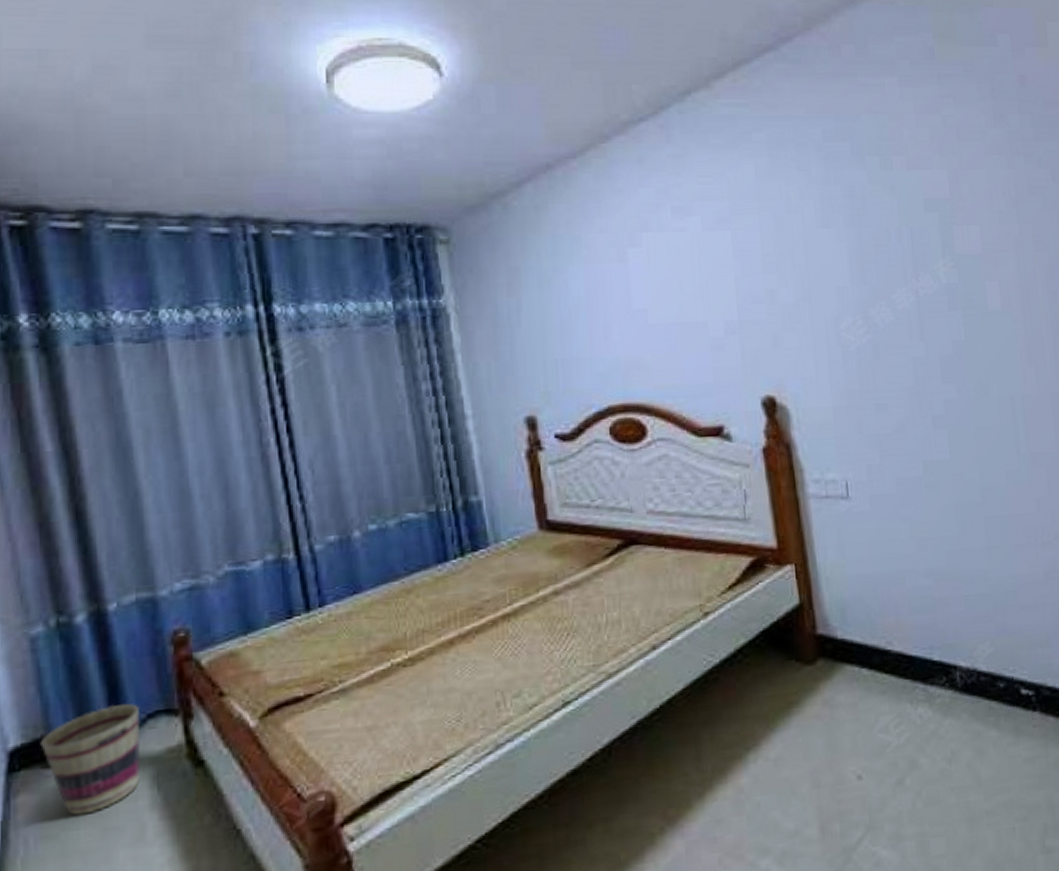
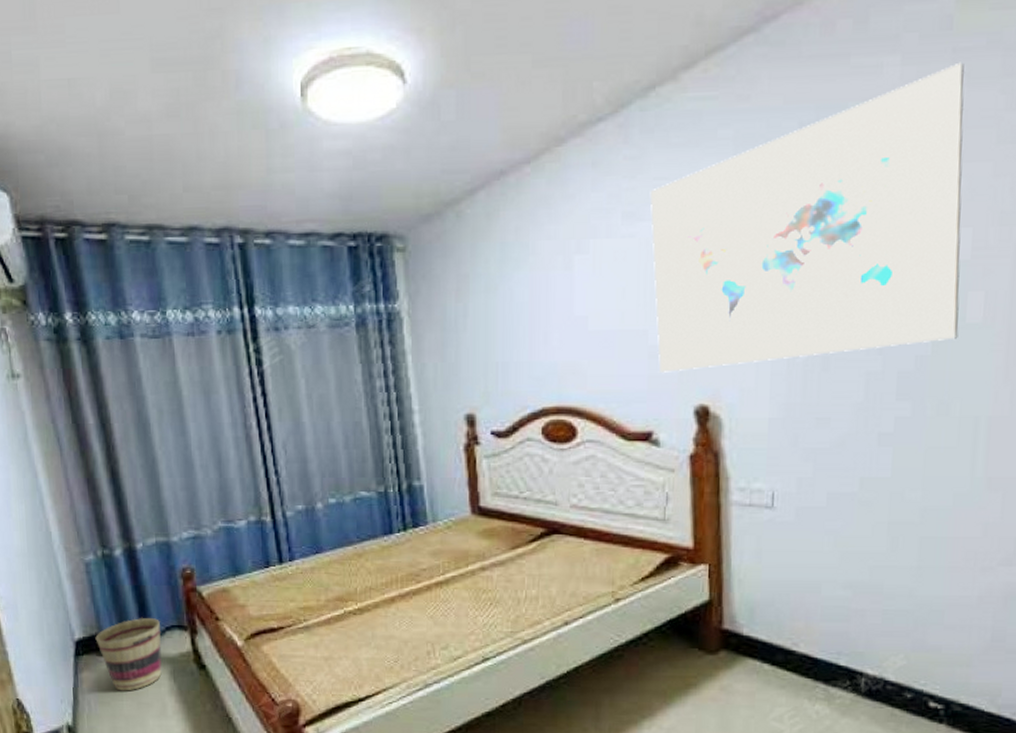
wall art: none [695,86,984,365] -> present [649,62,964,373]

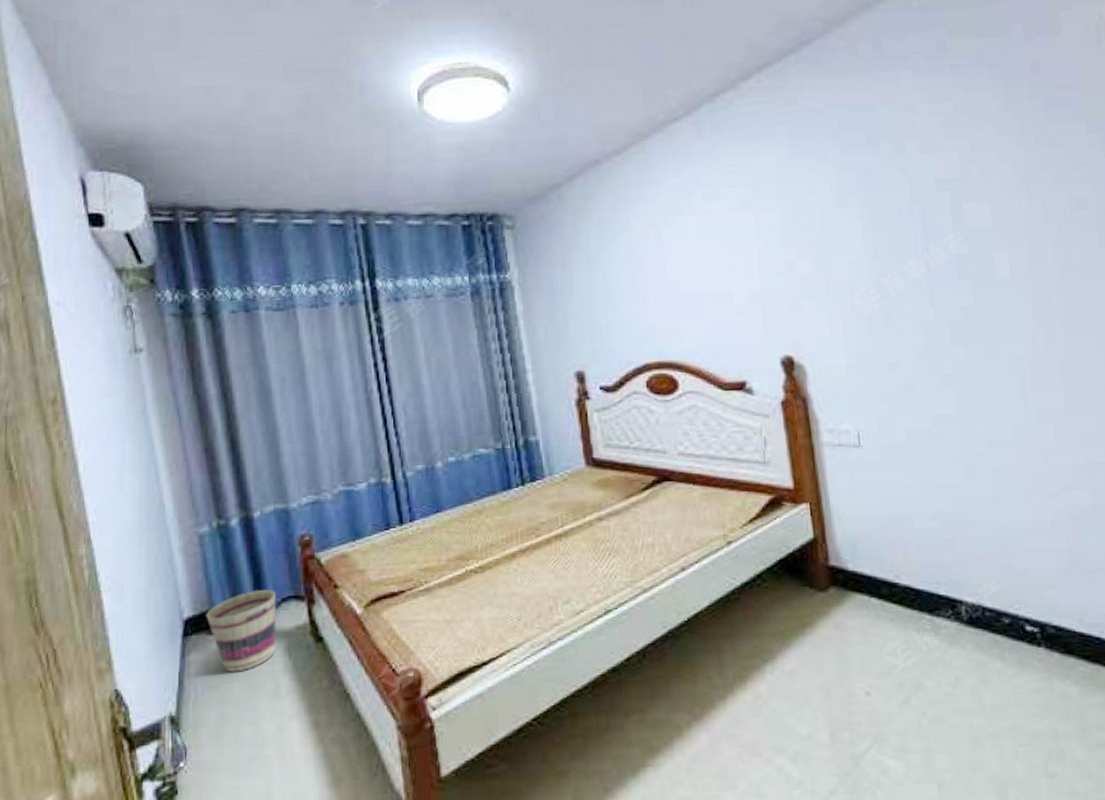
wall art: present [649,62,964,373] -> none [723,76,993,328]

